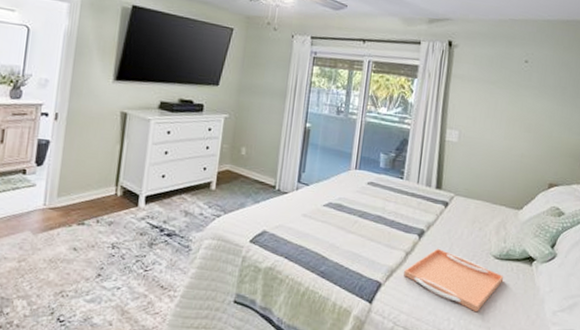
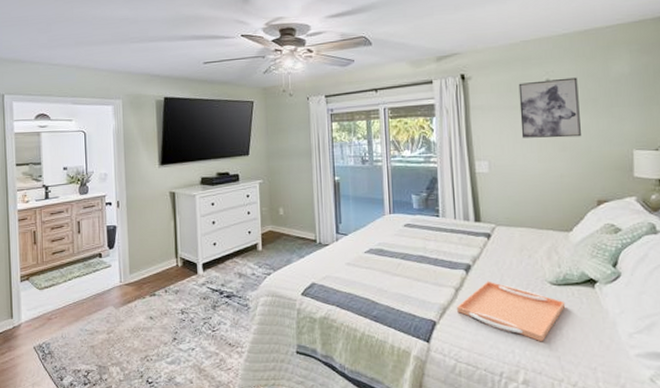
wall art: none [493,60,553,121] -> present [518,77,581,138]

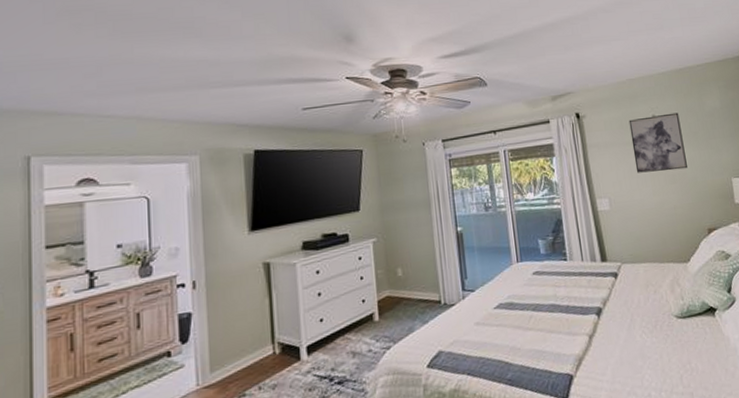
serving tray: present [457,281,566,342] -> none [592,322,692,380]

